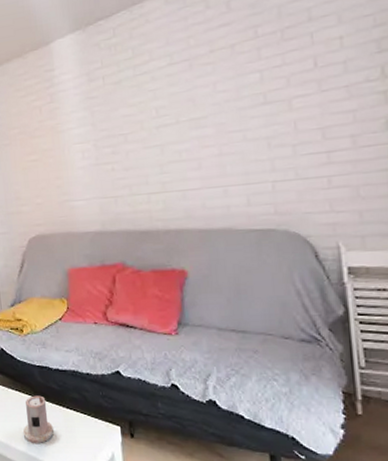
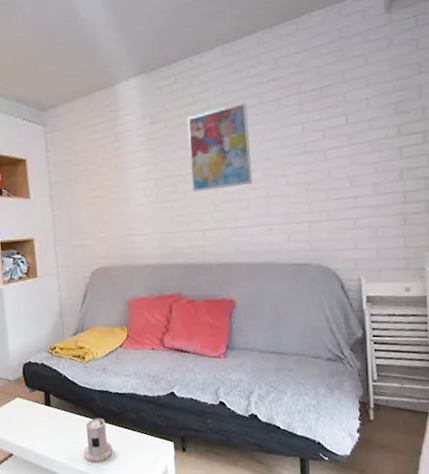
wall art: none [127,51,204,152] -> present [186,102,253,191]

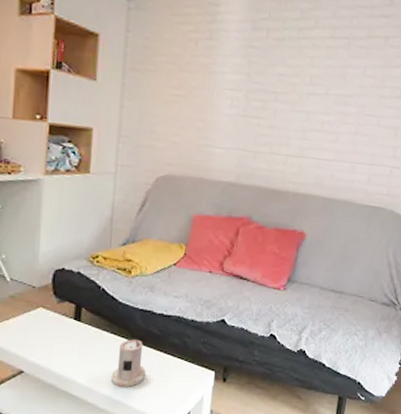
wall art: present [186,102,253,191] -> none [284,31,355,118]

